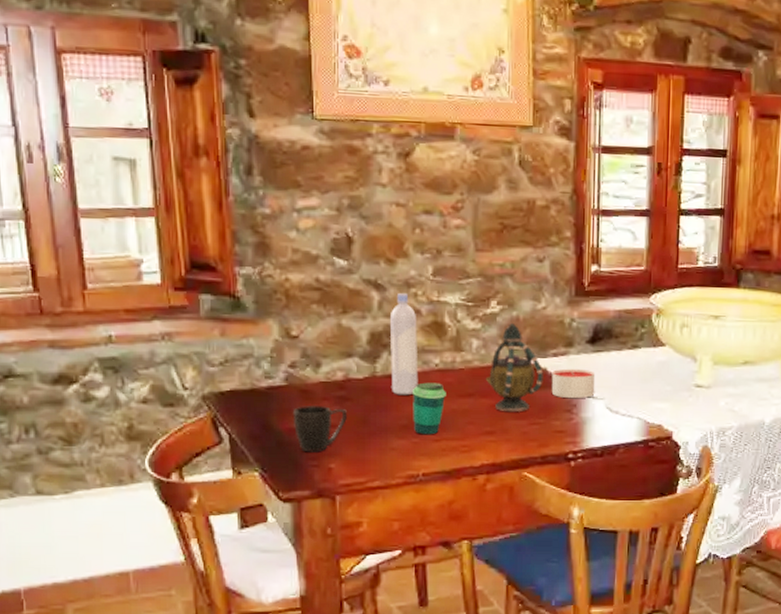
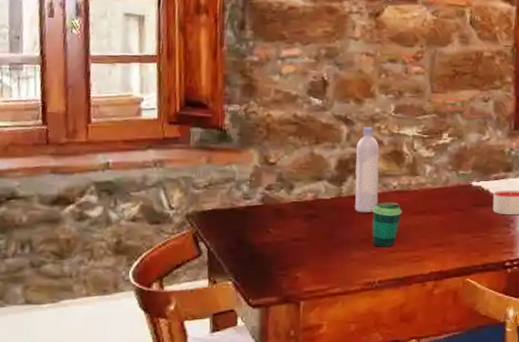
mug: present [292,406,348,452] -> none [265,223,315,263]
teapot: present [485,322,543,411] -> none [436,151,486,226]

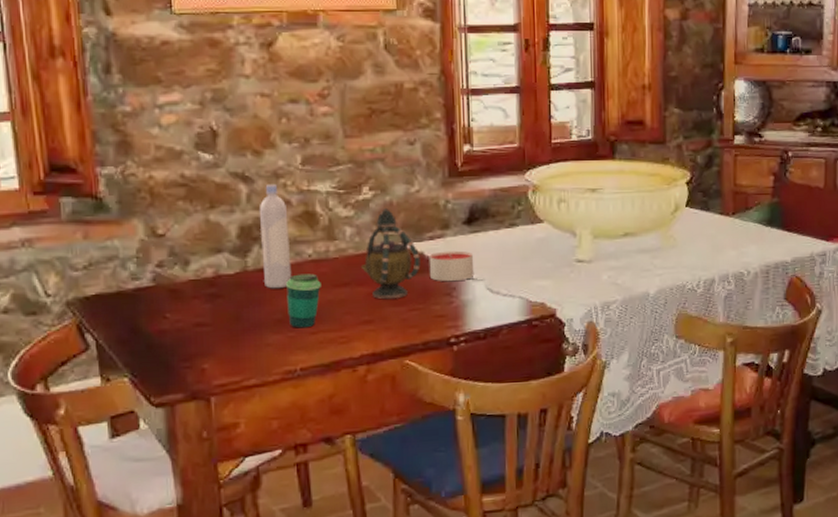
teapot: none [436,151,486,226] -> present [360,207,421,299]

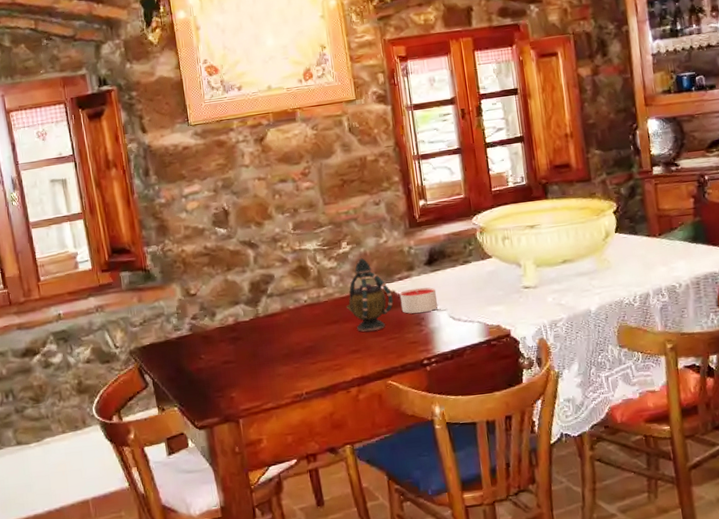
bottle: present [259,183,292,289] -> none [264,246,293,330]
cup: present [286,273,321,329] -> none [289,315,316,361]

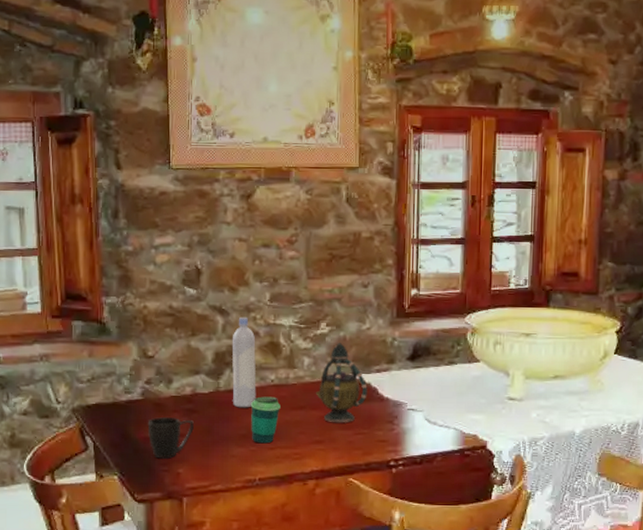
mug: none [198,347,241,386] -> present [147,417,195,459]
bottle: none [264,246,293,330] -> present [232,316,256,408]
cup: none [289,315,316,361] -> present [251,396,281,444]
candle: present [399,287,438,314] -> none [374,383,415,411]

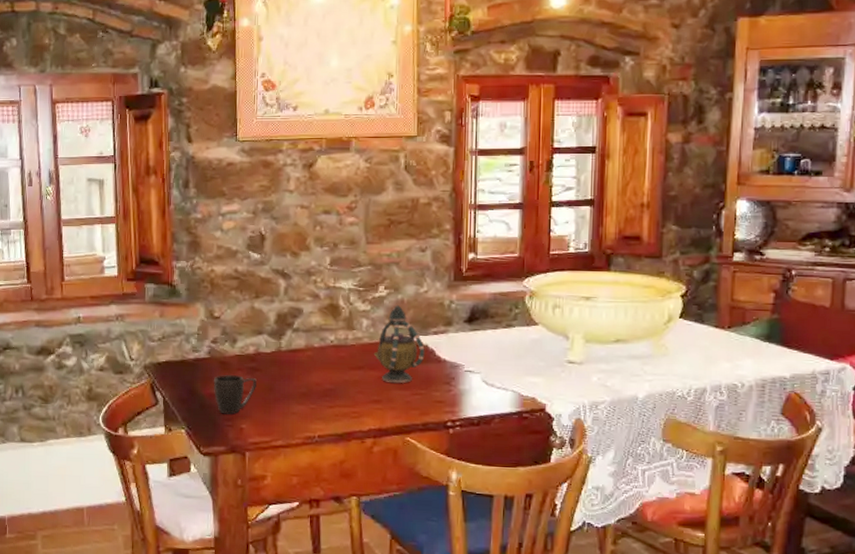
bottle: present [232,316,256,408] -> none [293,280,316,367]
cup: present [251,396,281,444] -> none [311,356,340,402]

